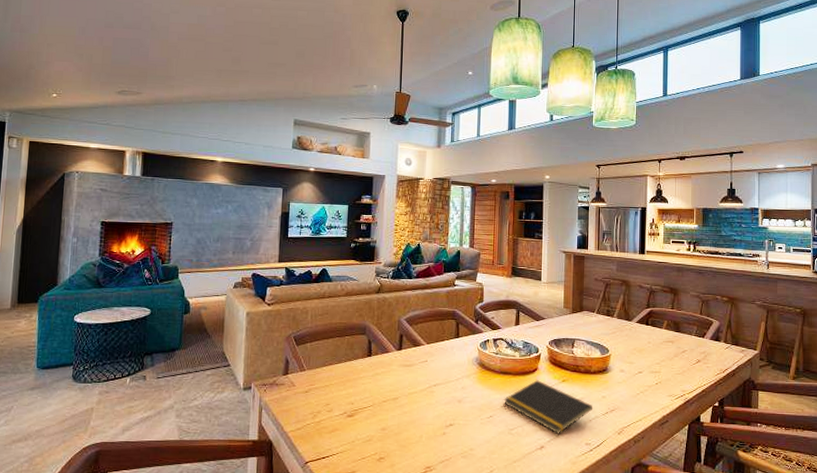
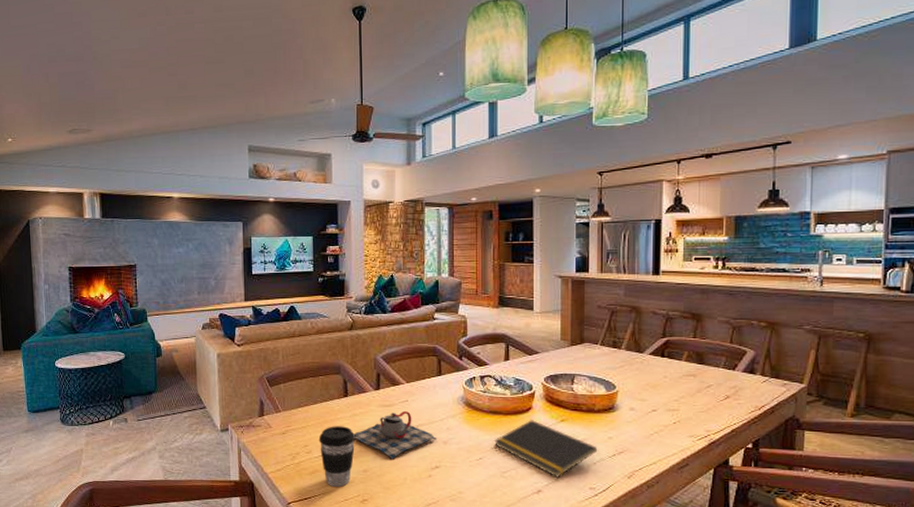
coffee cup: none [340,385,377,445] -> present [318,426,356,487]
teapot: none [374,370,453,418] -> present [353,410,437,460]

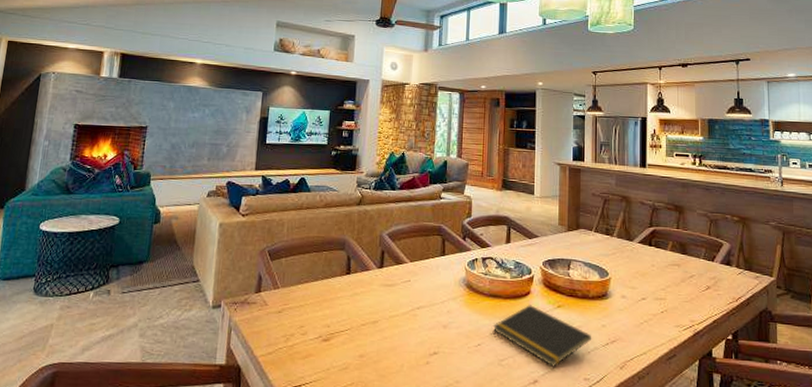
coffee cup: present [318,426,356,487] -> none [316,305,355,373]
teapot: present [353,410,437,460] -> none [352,291,437,344]

